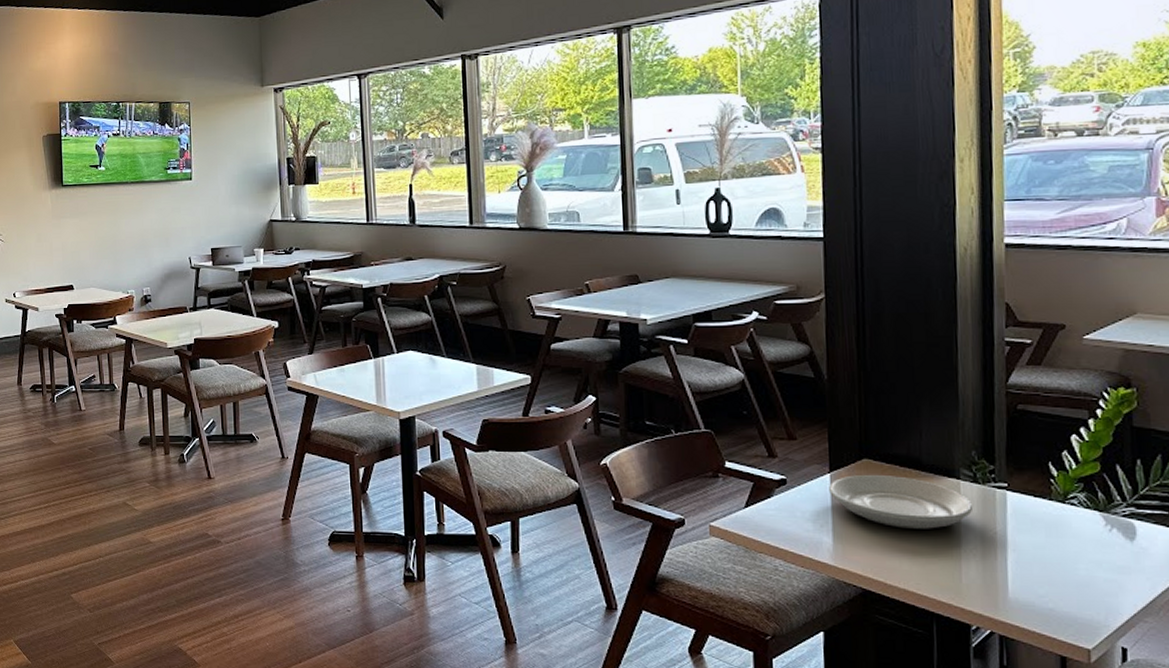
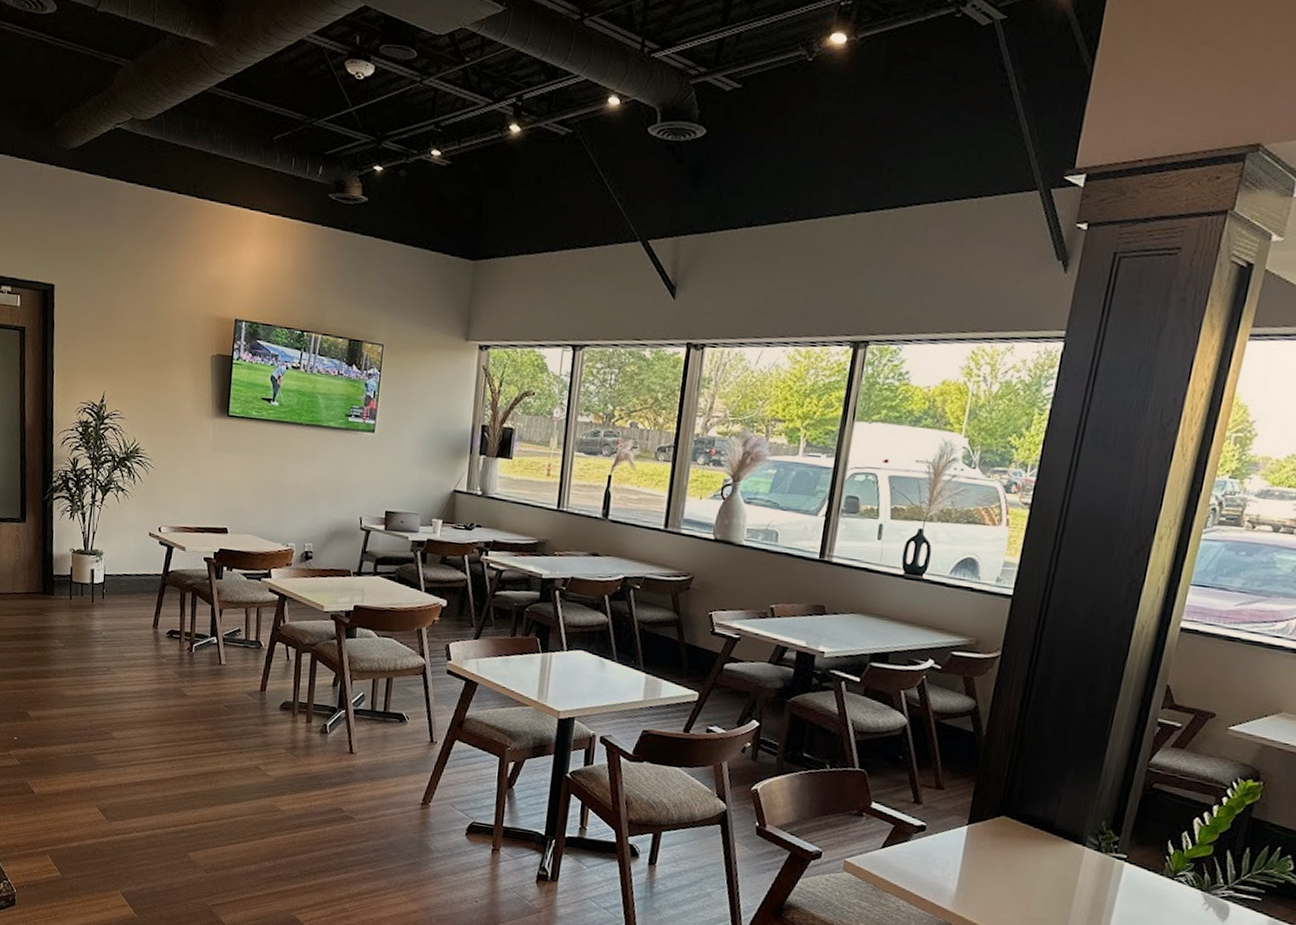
plate: present [829,474,974,529] -> none [963,830,1092,889]

